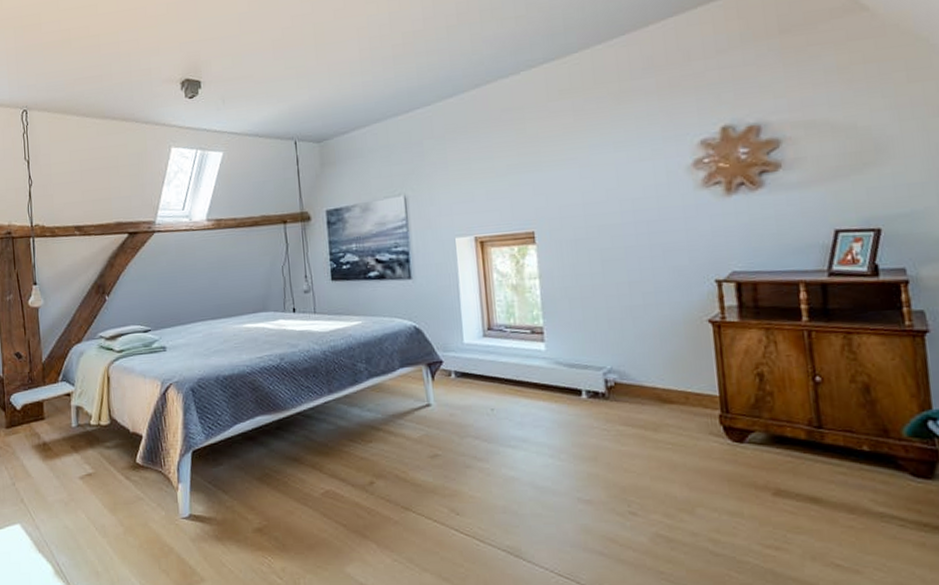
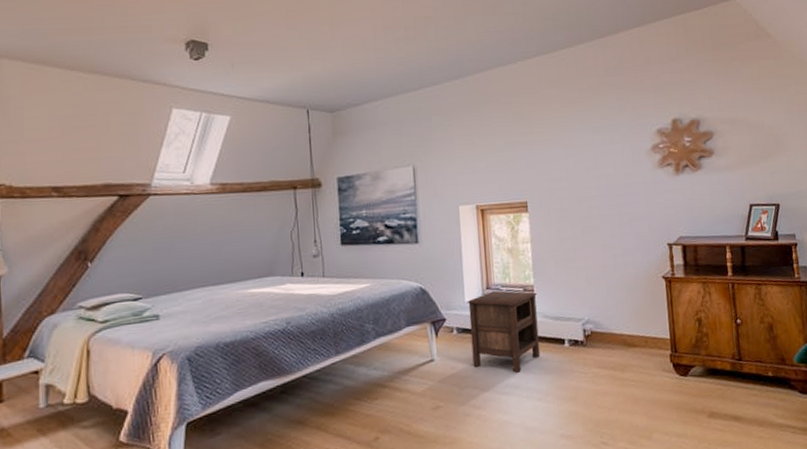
nightstand: none [466,332,552,425] -> present [467,291,541,373]

